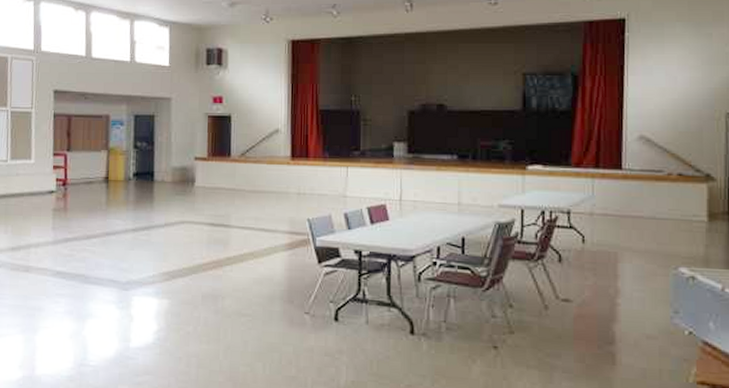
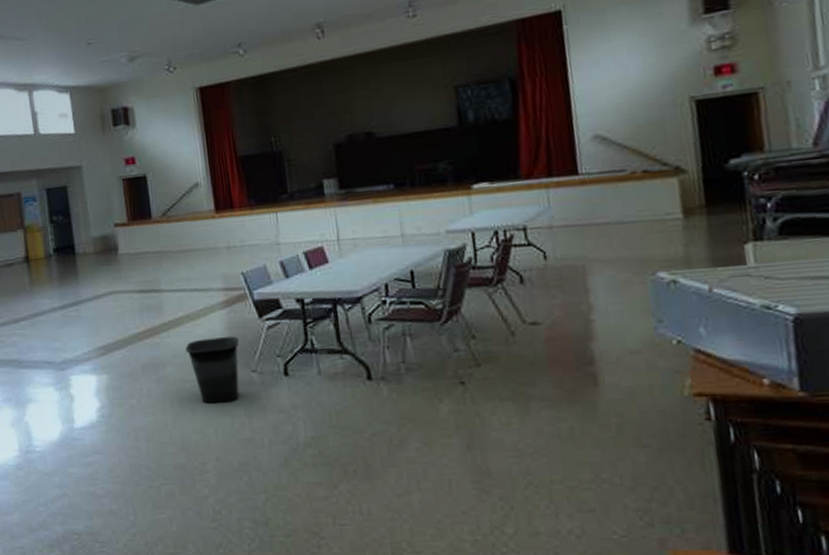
waste bin: none [245,277,297,340] -> present [185,336,240,404]

